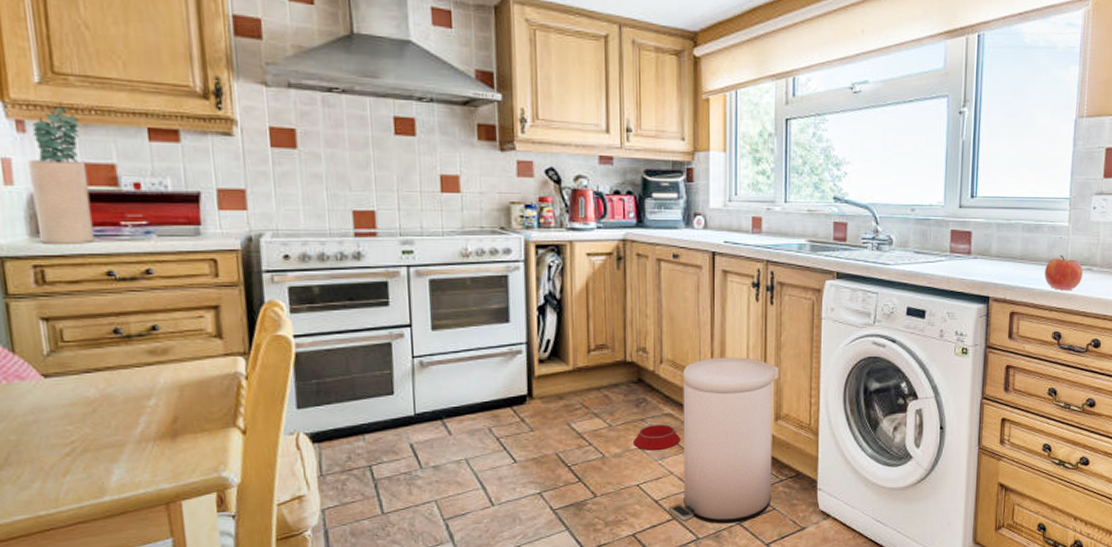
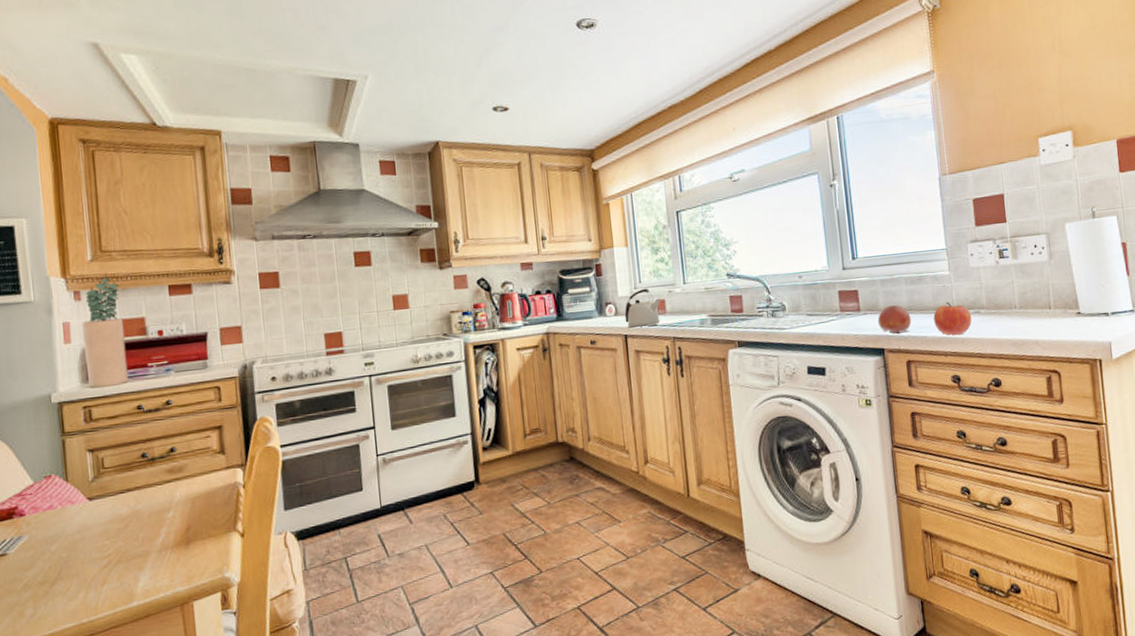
pet bowl: present [634,424,680,450] -> none [571,498,613,524]
pedal bin: present [667,357,780,524] -> none [607,428,703,591]
kettle: none [714,202,757,246] -> present [624,288,661,328]
fruit: none [987,251,1022,284] -> present [877,304,912,335]

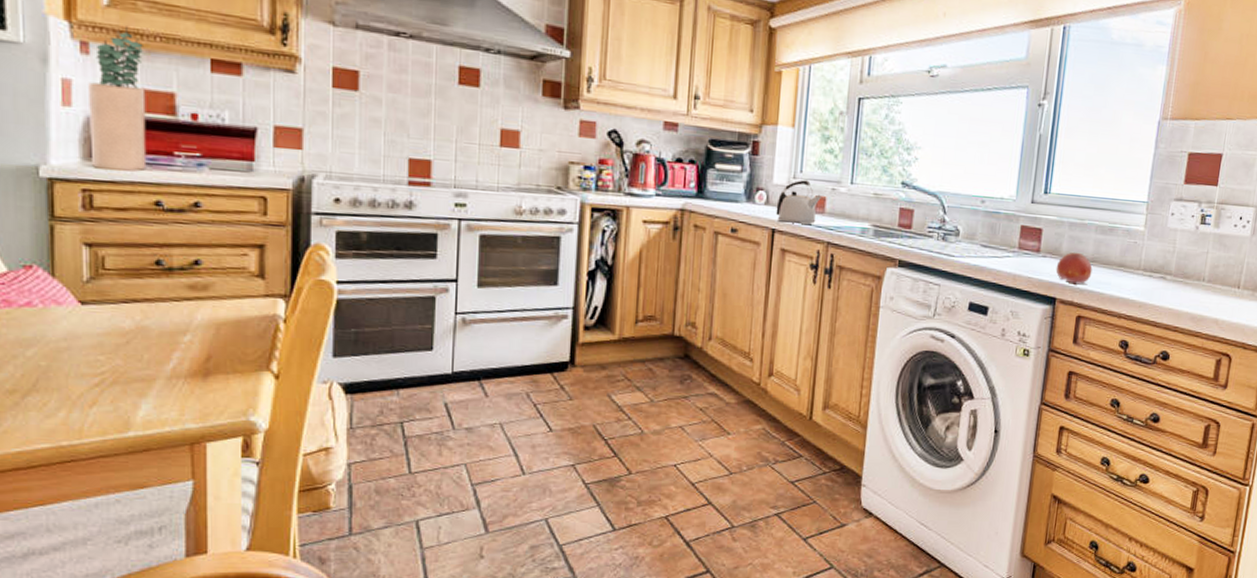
fruit: present [933,302,972,335] -> none [1115,260,1157,298]

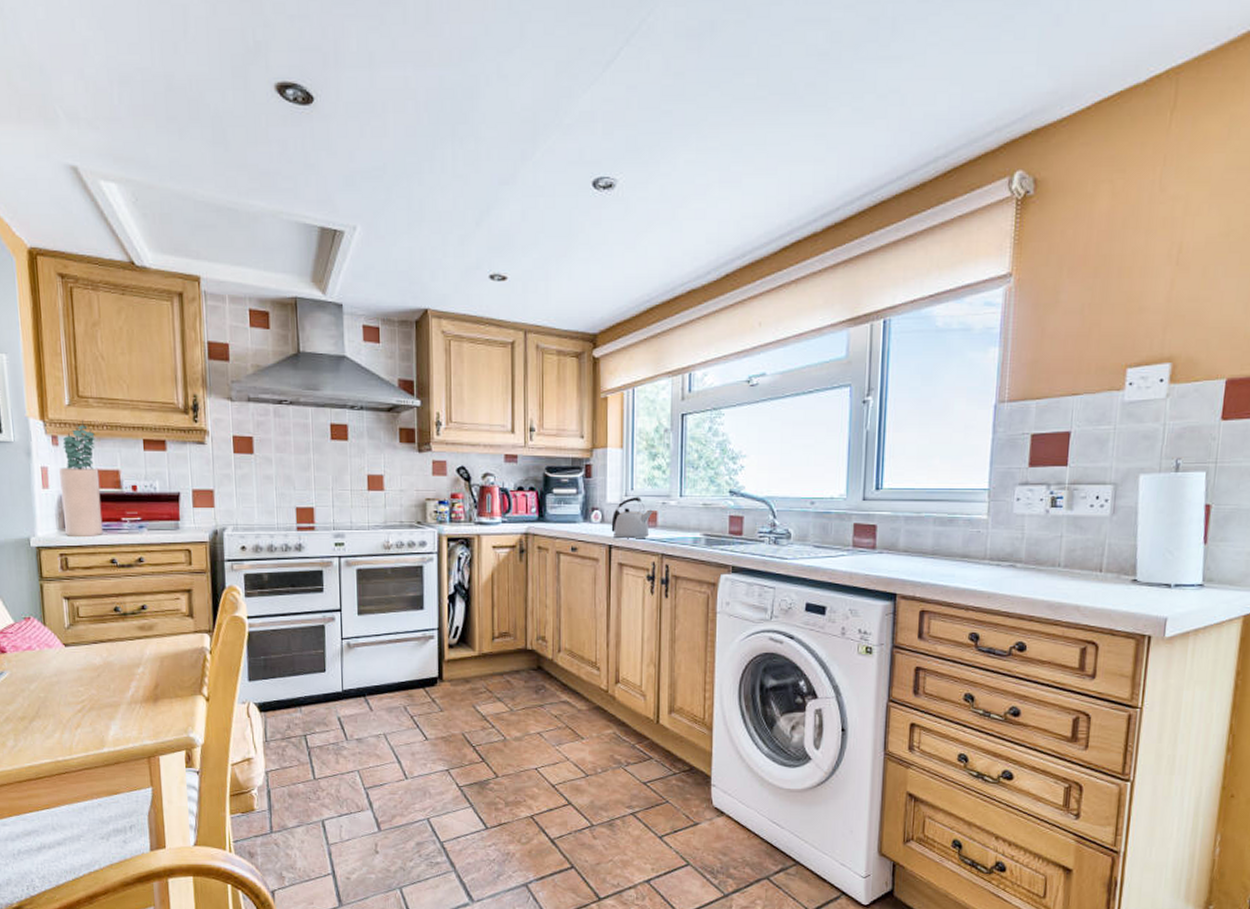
fruit: present [1055,252,1093,286] -> none [894,546,934,580]

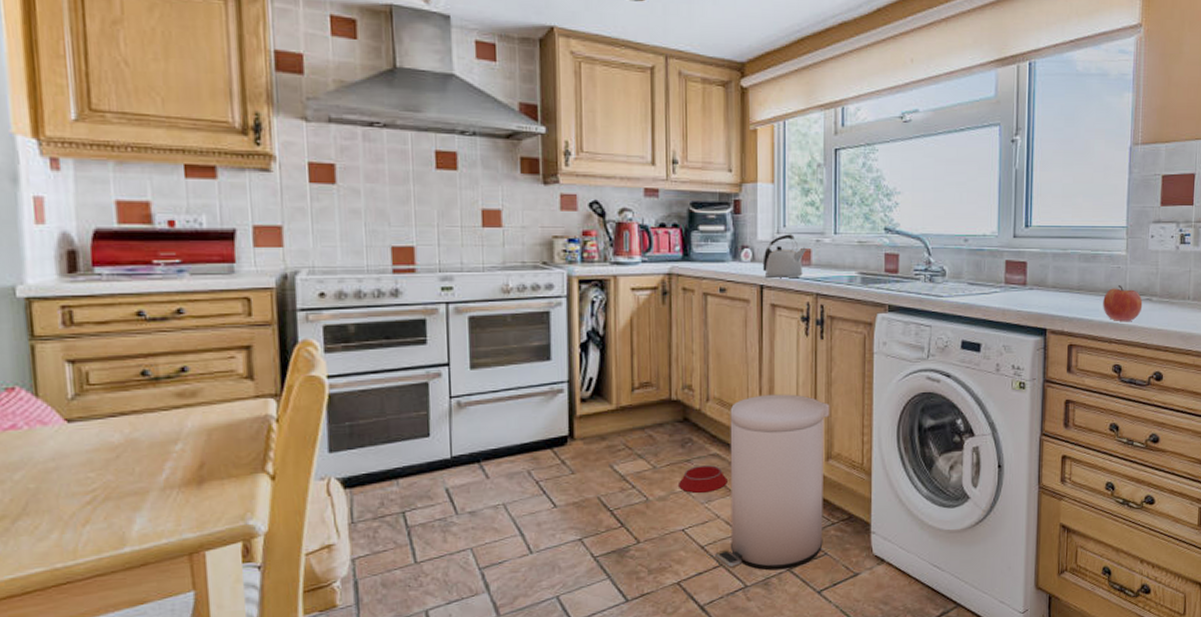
vase: present [59,420,103,538] -> none [61,139,126,285]
pet bowl: none [533,711,577,736] -> present [679,465,728,493]
pedal bin: none [563,648,674,813] -> present [714,394,830,571]
fruit: none [959,550,1005,588] -> present [1103,285,1143,321]

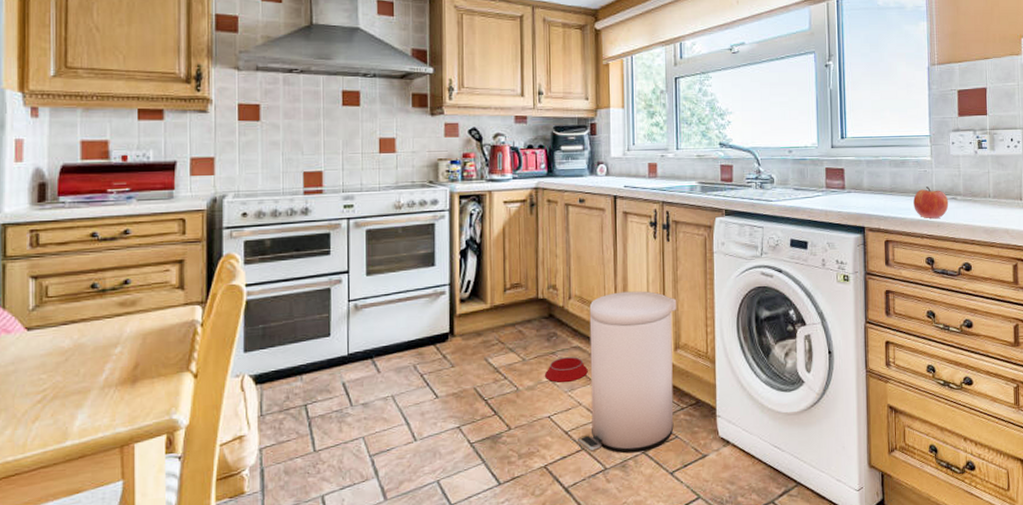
kettle: present [762,234,806,279] -> none [615,151,653,189]

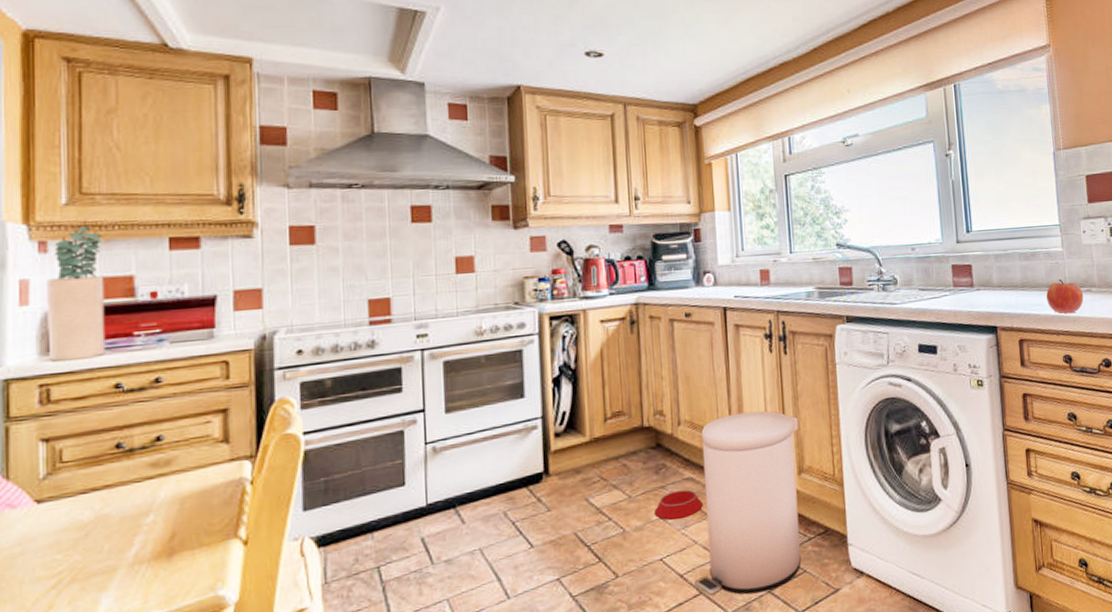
vase: none [37,90,85,212] -> present [46,220,106,363]

